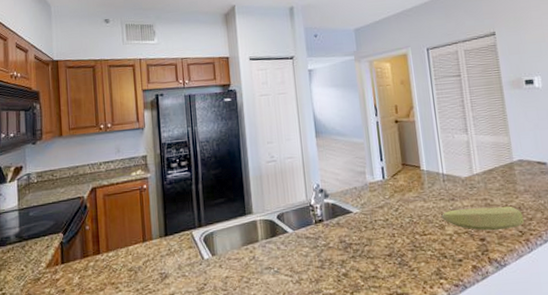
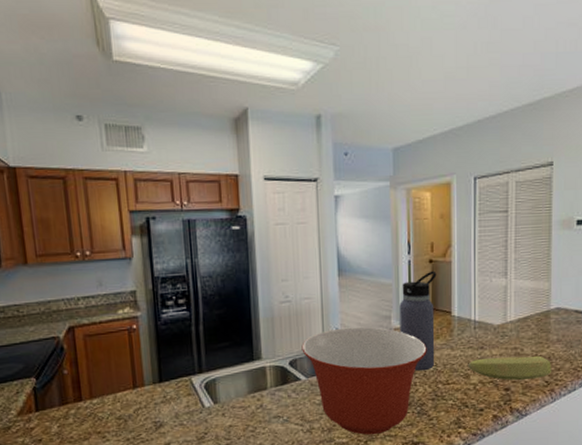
mixing bowl: none [287,182,402,286] -> present [301,327,427,435]
water bottle: none [372,130,410,223] -> present [399,271,437,371]

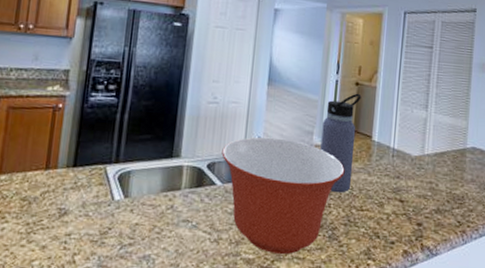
banana: present [468,356,551,380] -> none [383,188,464,217]

